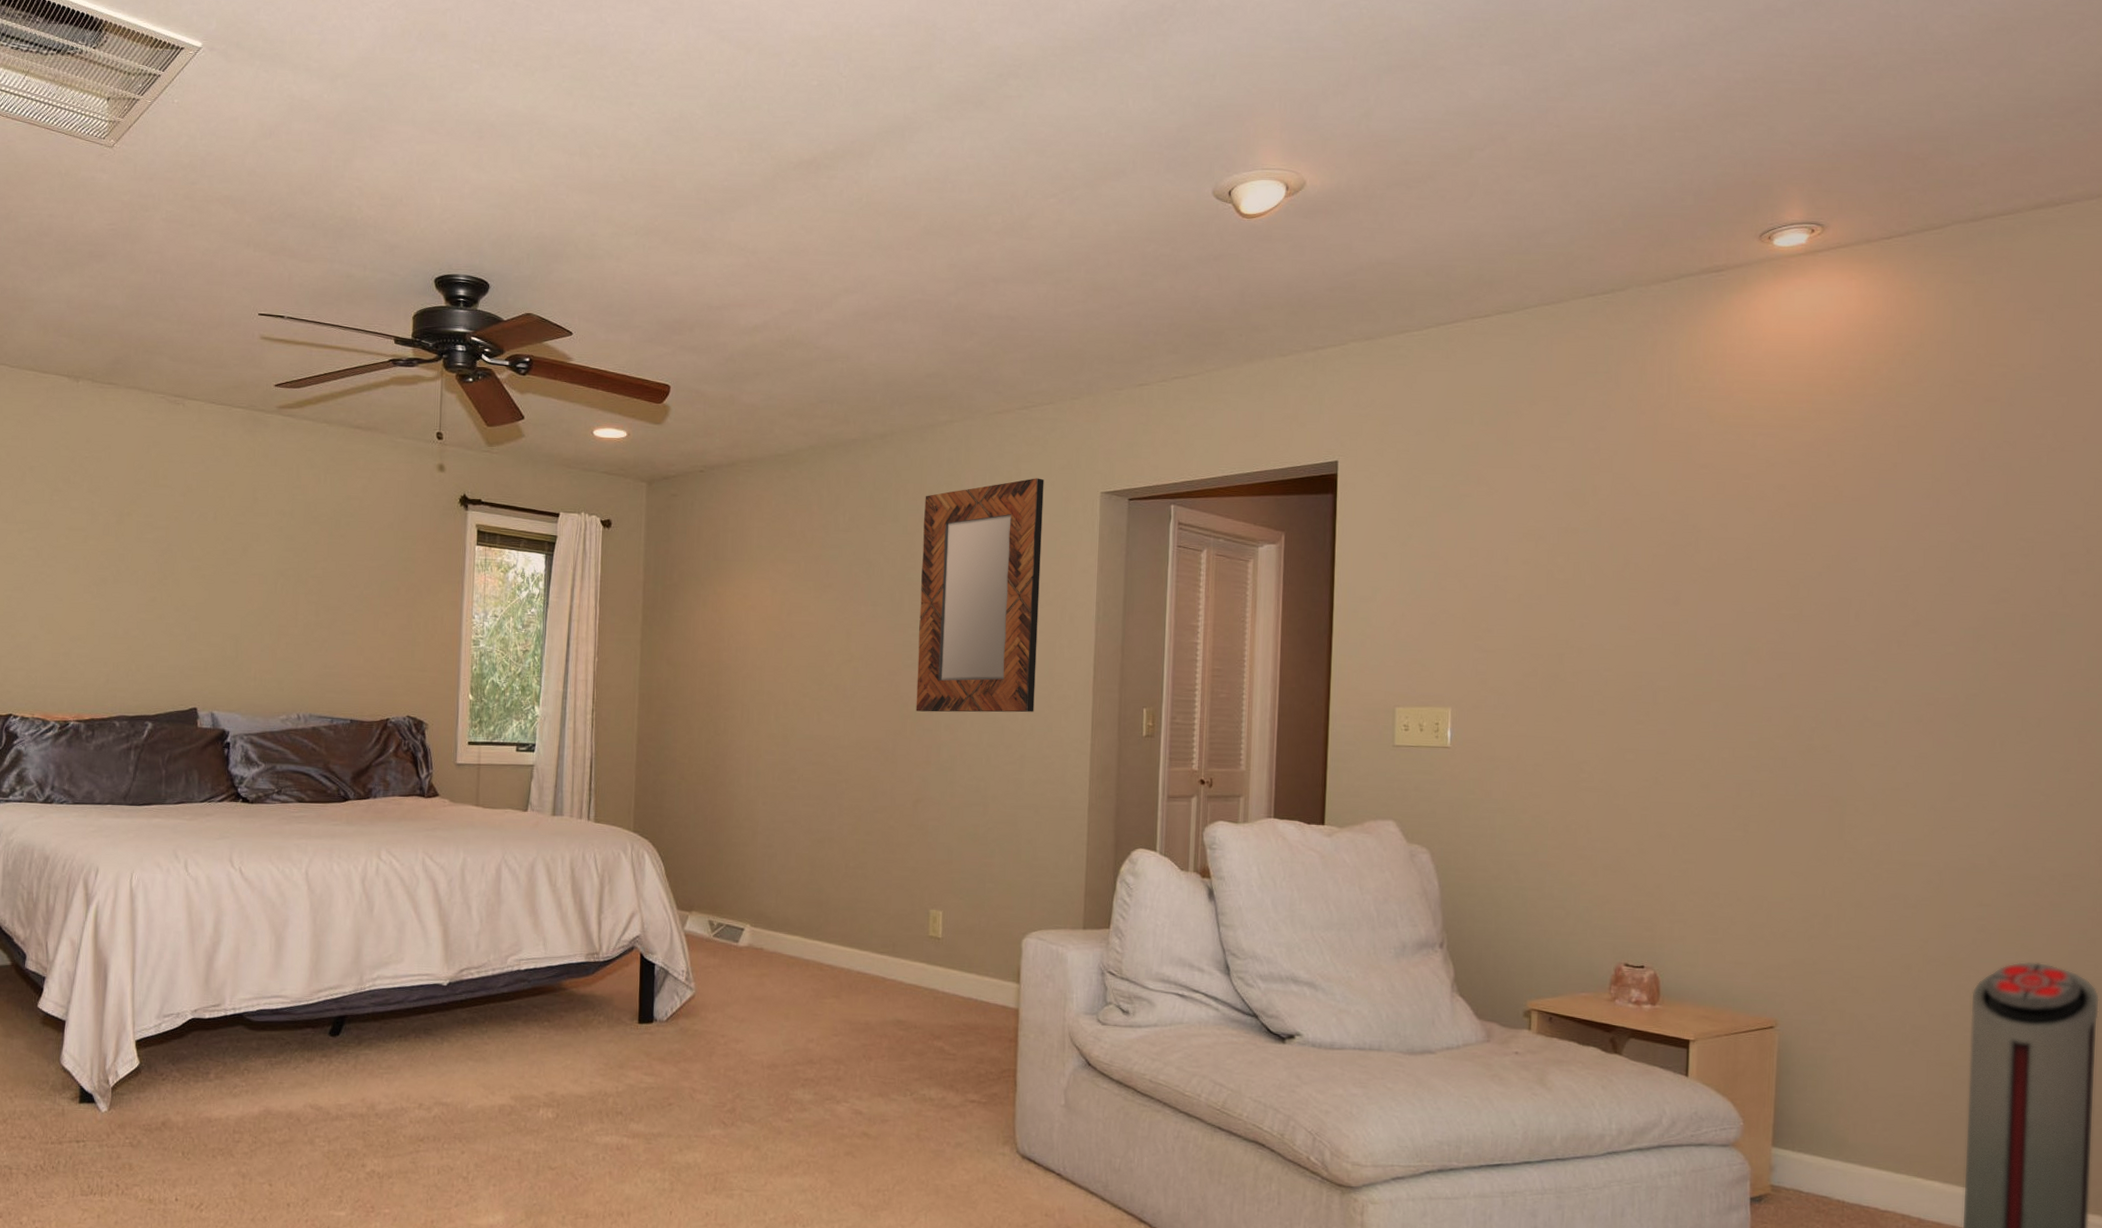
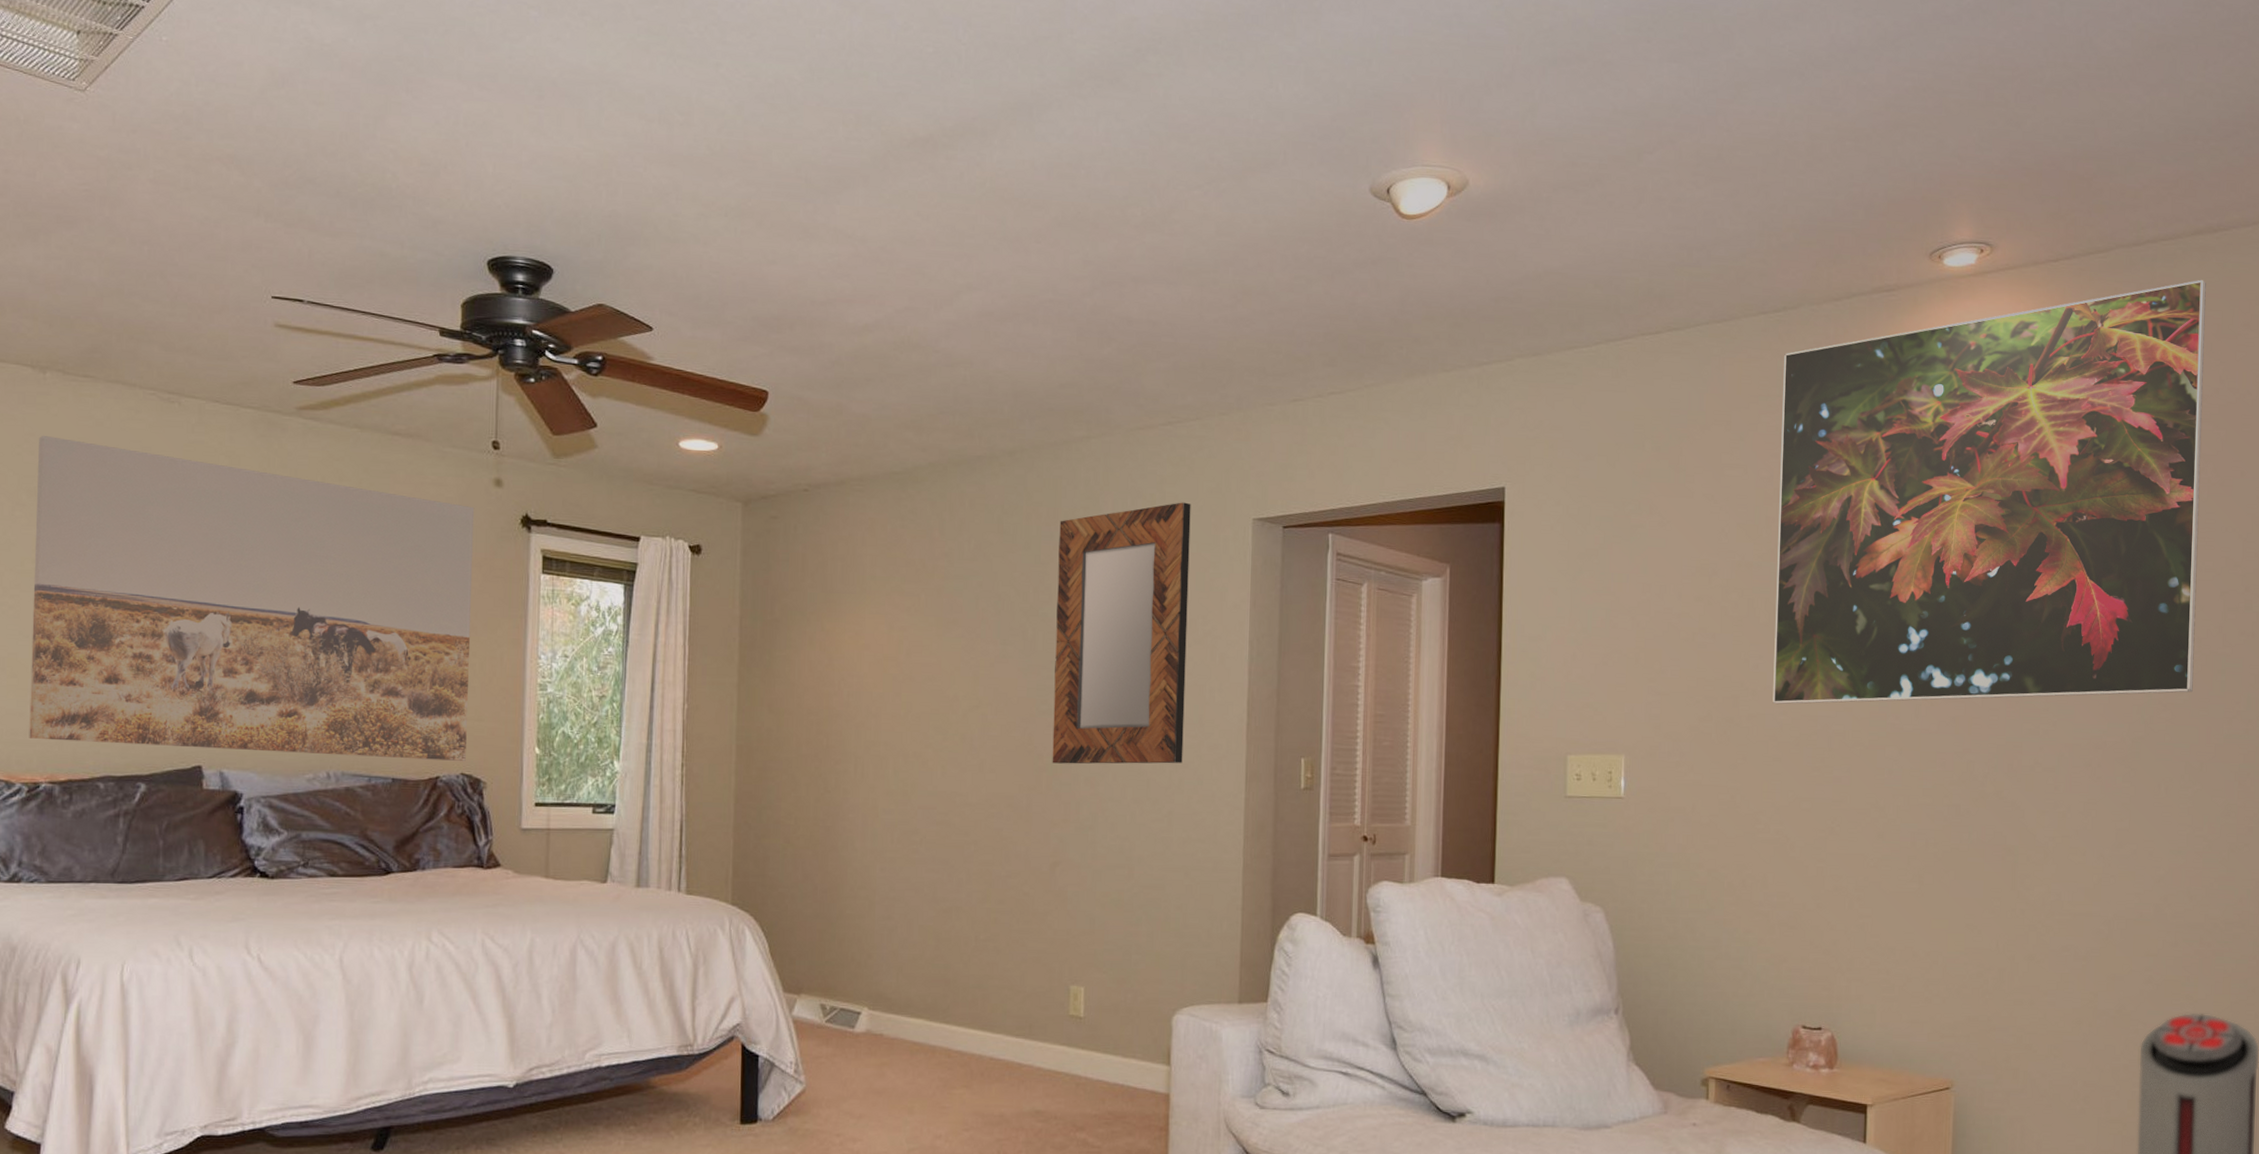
wall art: none [61,433,422,705] -> present [29,435,475,761]
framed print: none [1597,252,2047,662] -> present [1772,279,2206,705]

